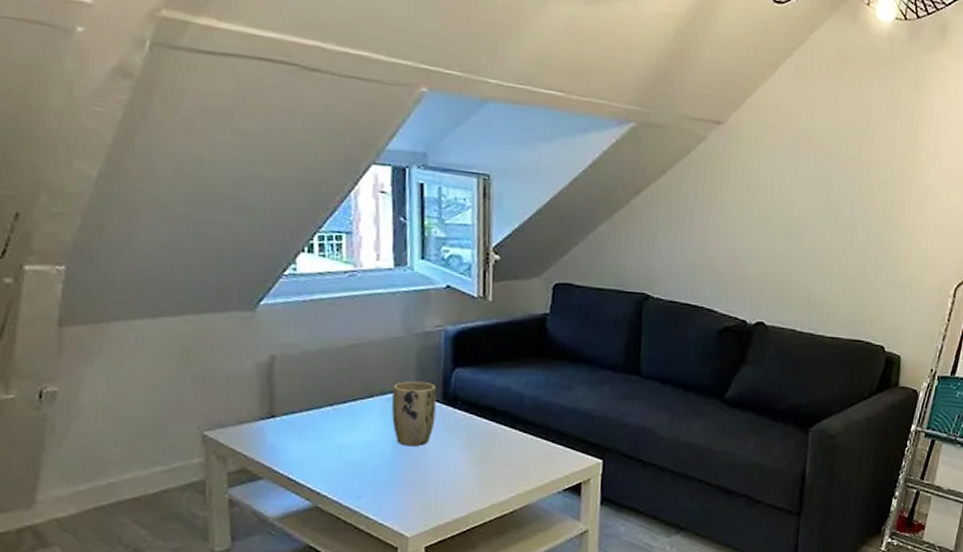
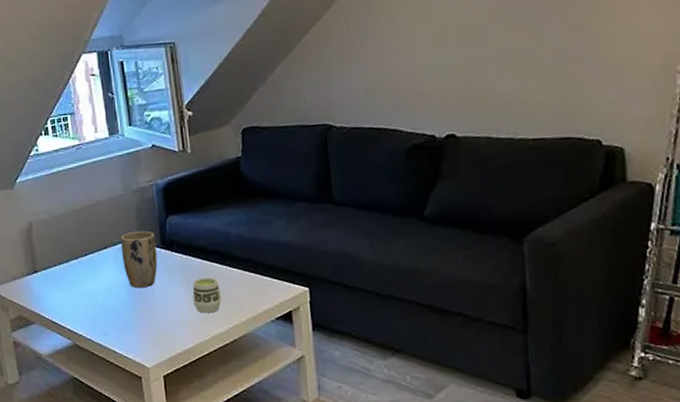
cup: none [472,440,506,480] -> present [192,278,222,313]

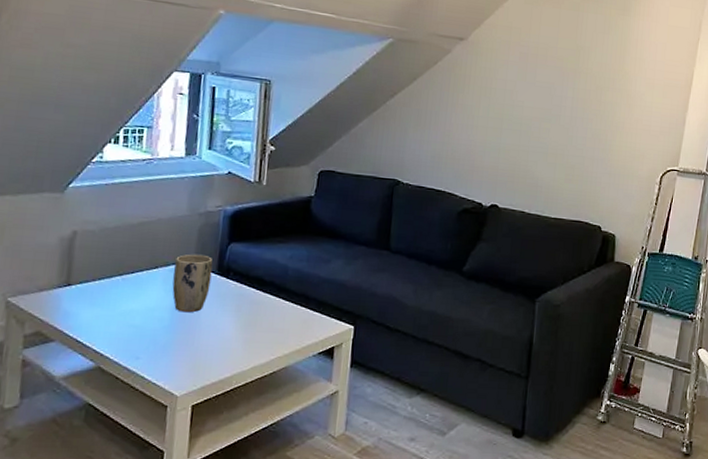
cup: present [192,278,222,313] -> none [239,308,269,343]

